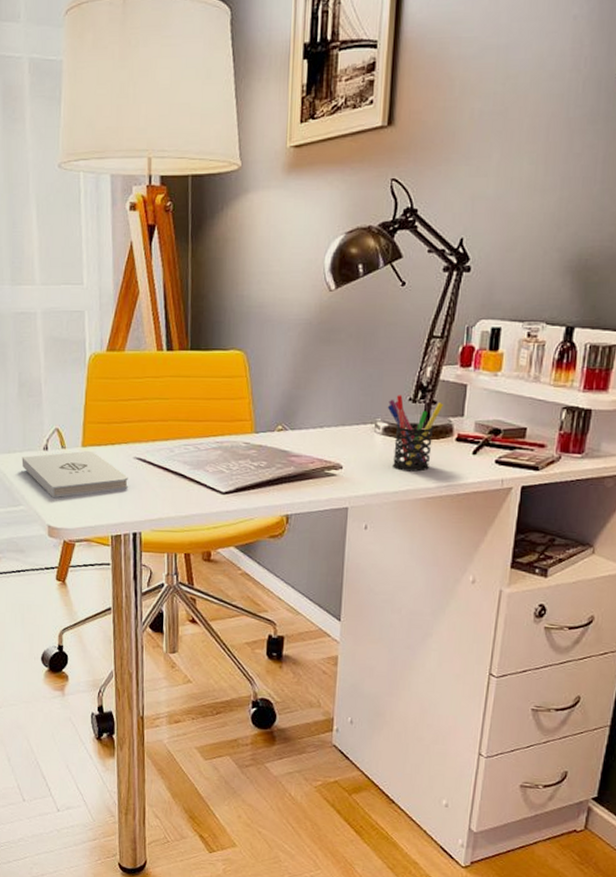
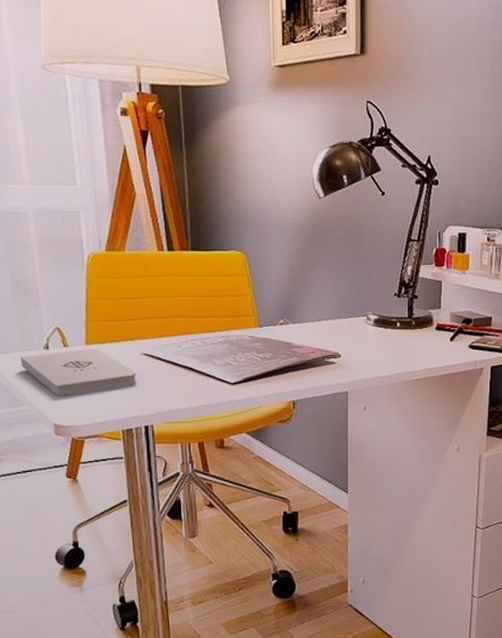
pen holder: present [387,395,444,472] -> none [376,290,424,357]

